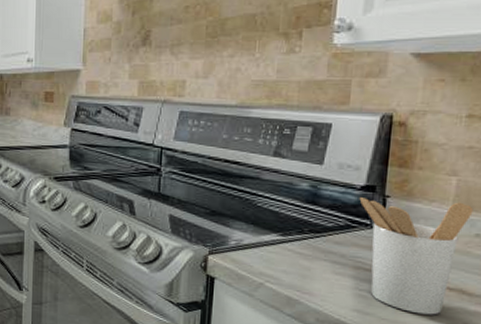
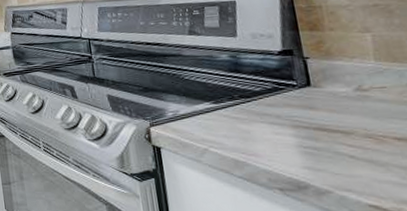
utensil holder: present [359,198,474,315] -> none [279,55,398,166]

